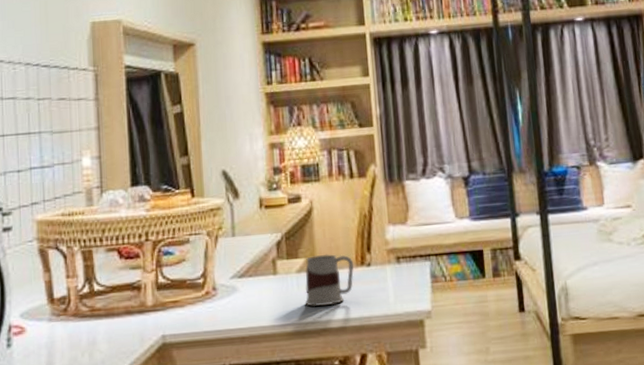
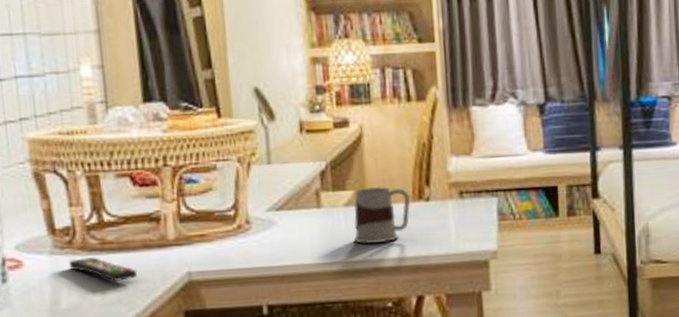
remote control: none [63,323,119,345] -> present [68,257,137,281]

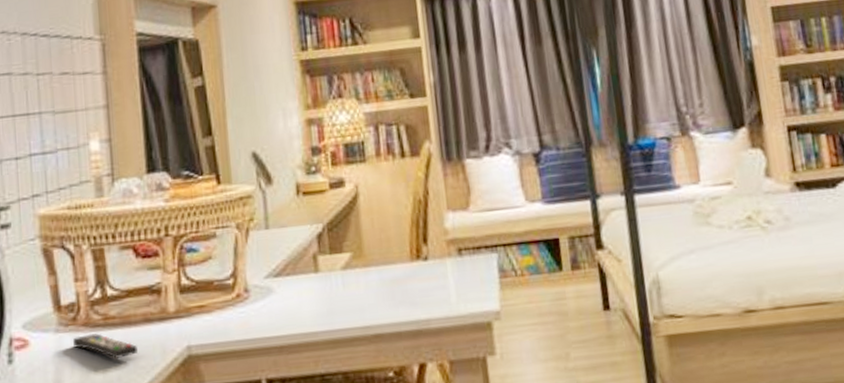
mug: present [353,186,411,244] -> none [351,246,409,309]

